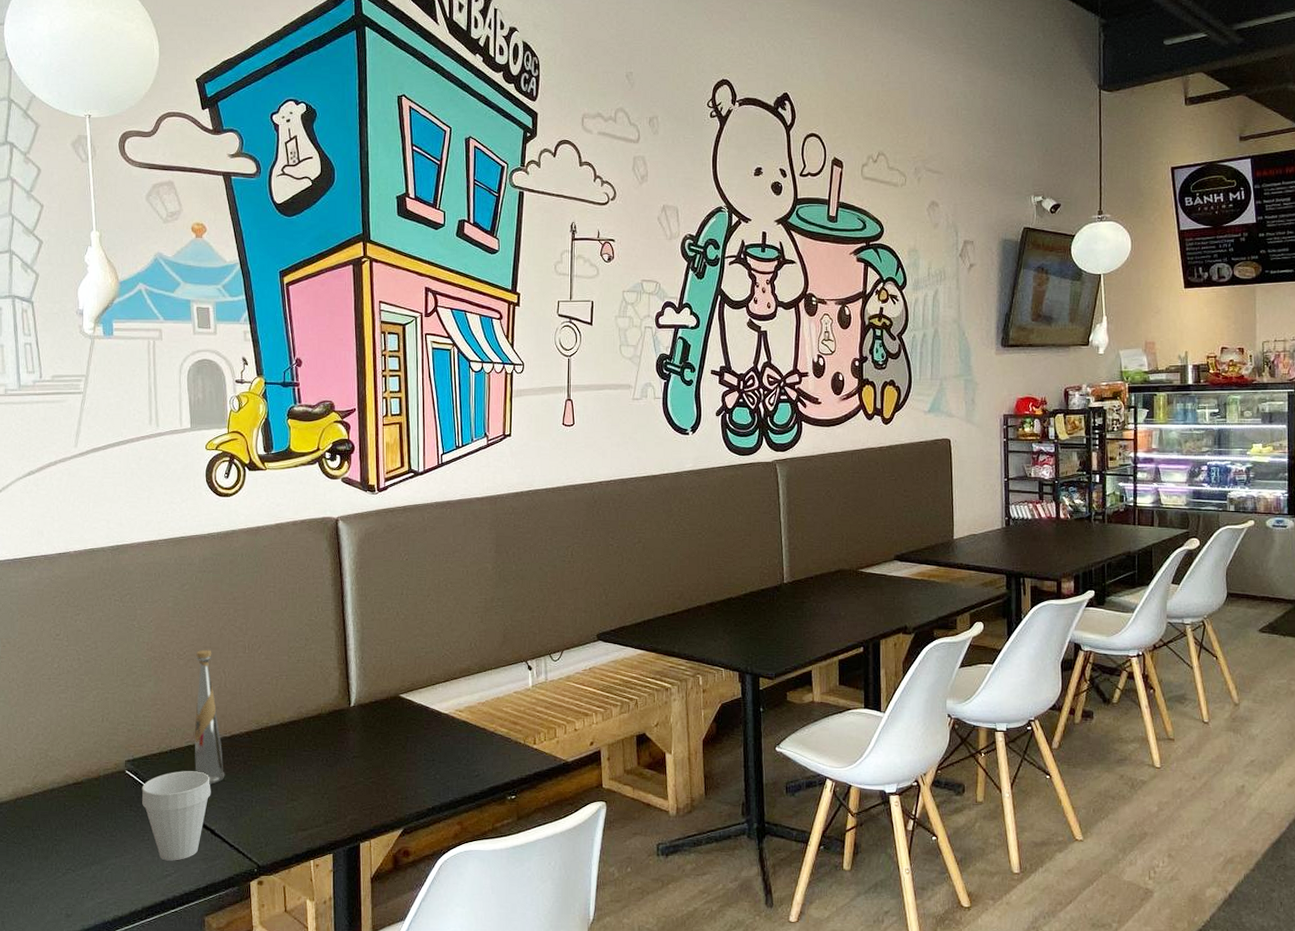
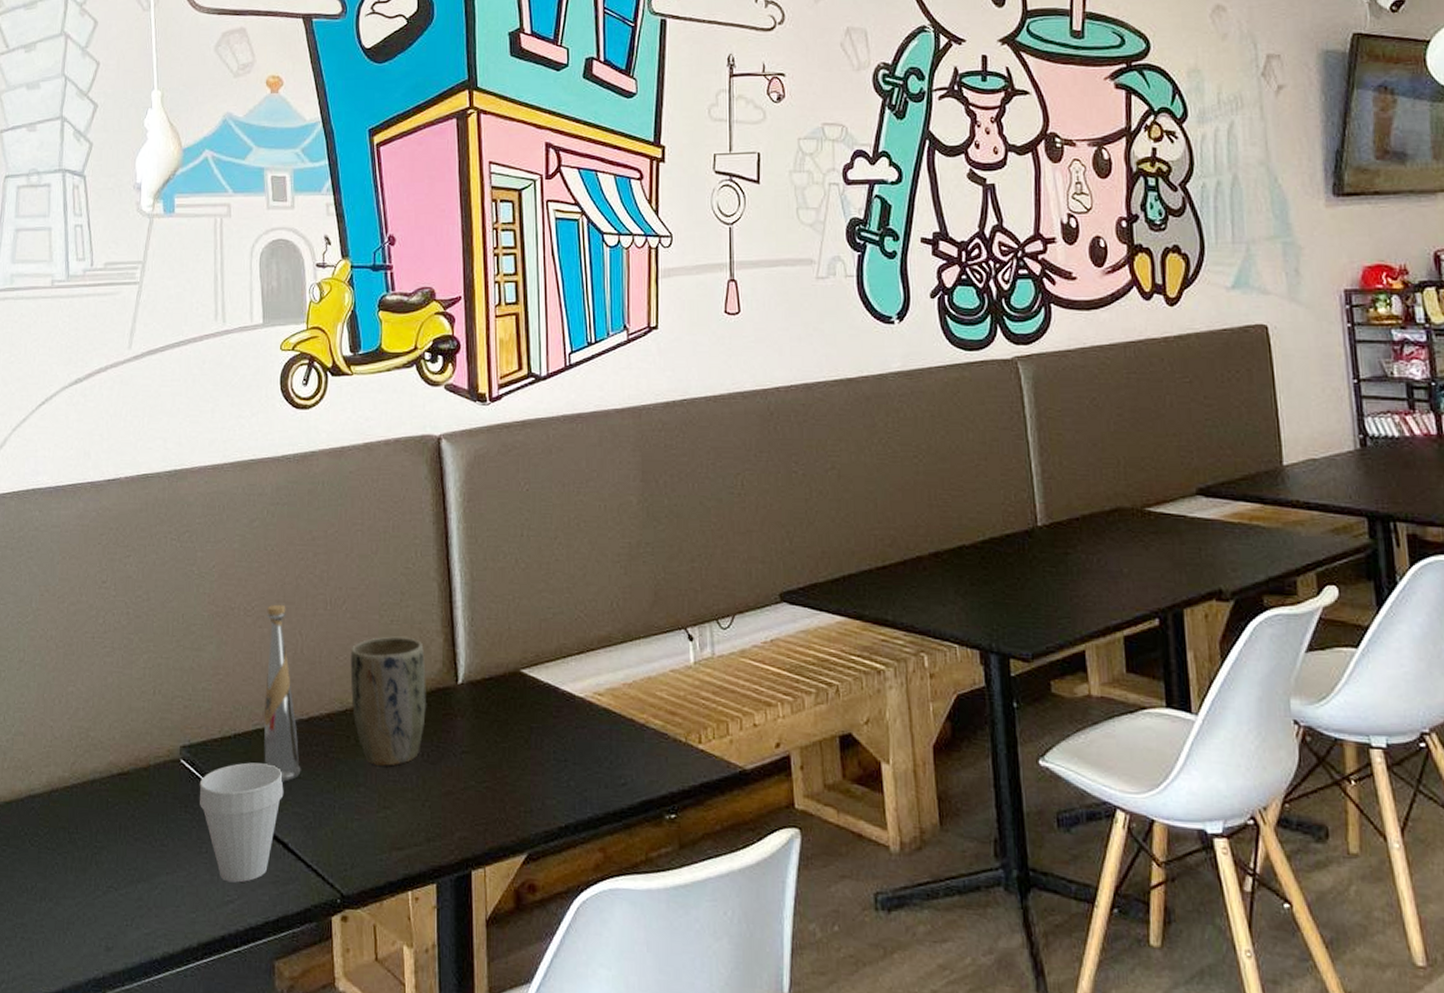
plant pot: none [265,672,325,769] -> present [350,636,426,766]

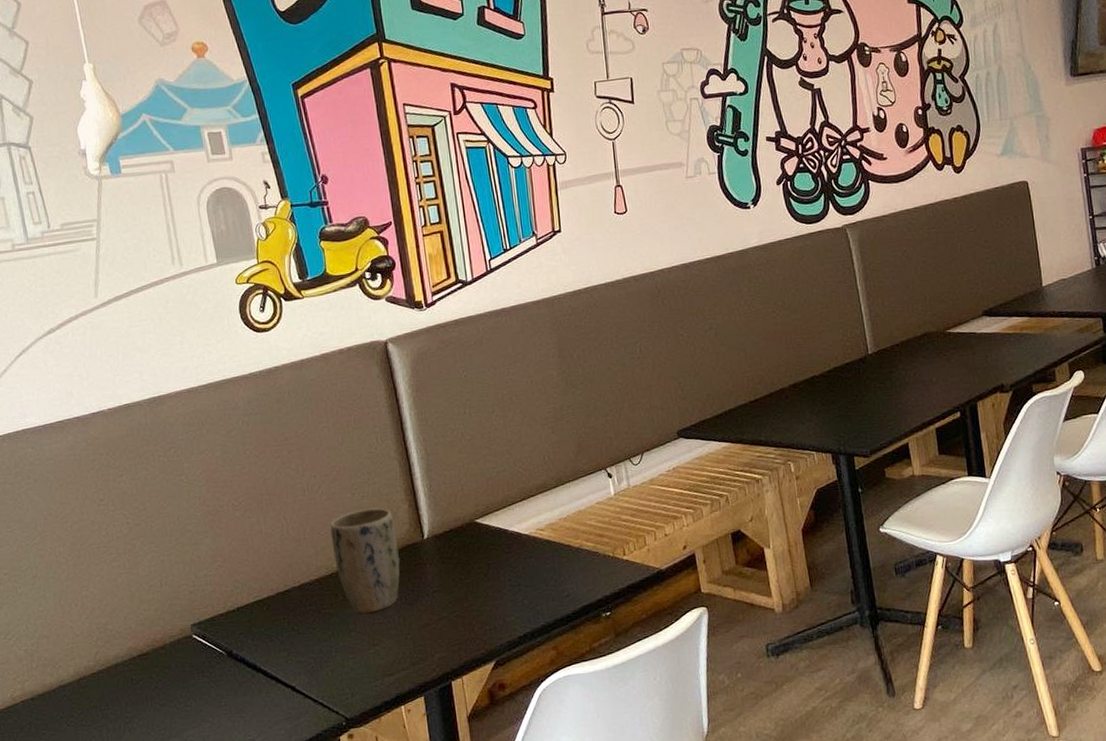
cup: present [199,762,284,883] -> none [212,626,287,725]
bottle: present [263,604,301,782] -> none [252,496,300,639]

